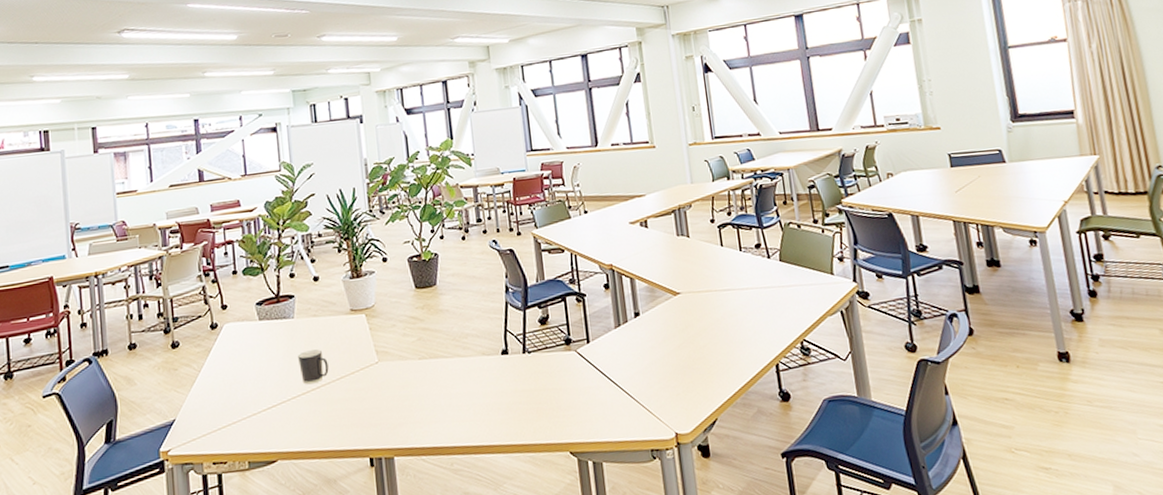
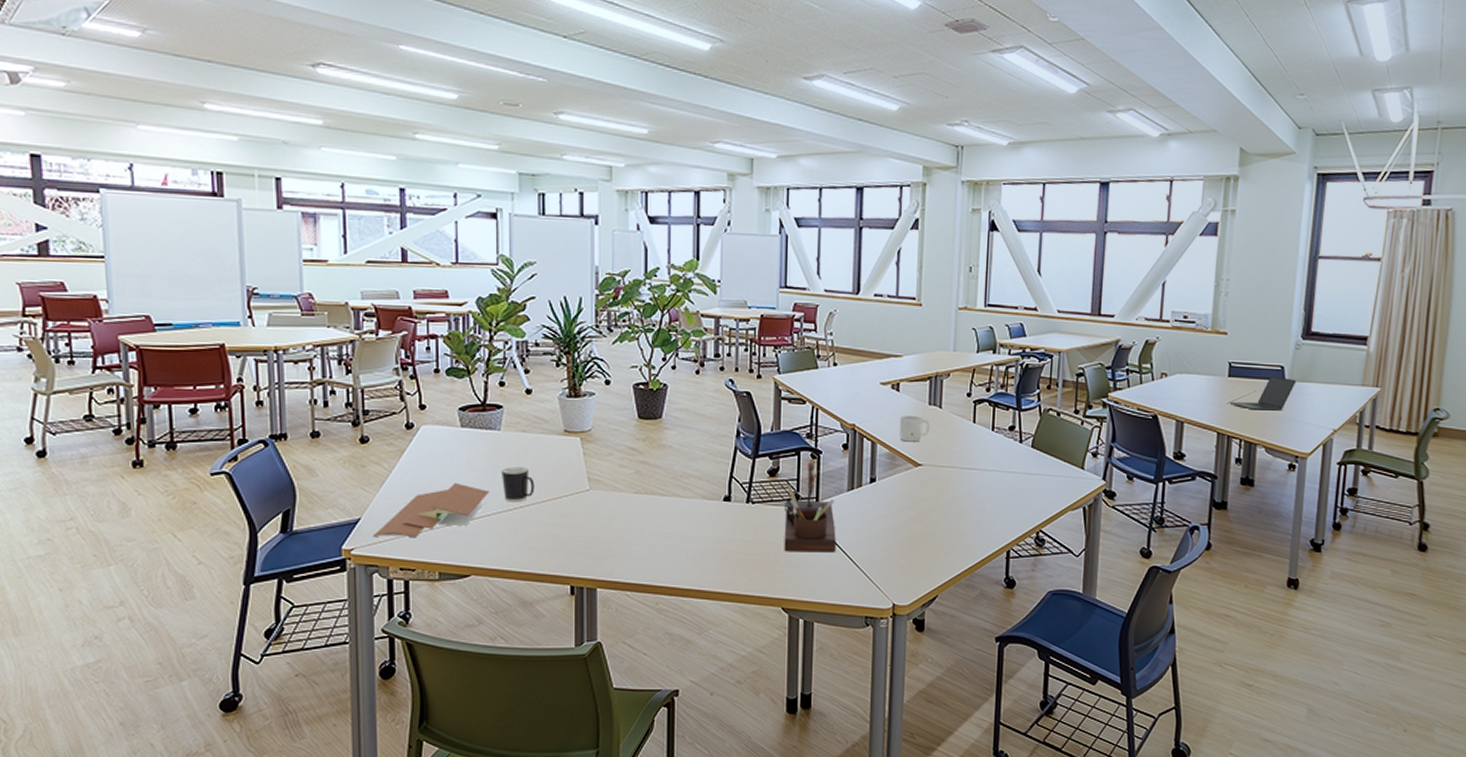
papers: none [188,372,289,436] -> present [374,482,490,538]
desk organizer: none [557,305,613,396] -> present [783,461,836,553]
mug: none [652,247,682,274] -> present [899,415,930,442]
laptop: none [958,159,1017,195] -> present [1229,376,1297,411]

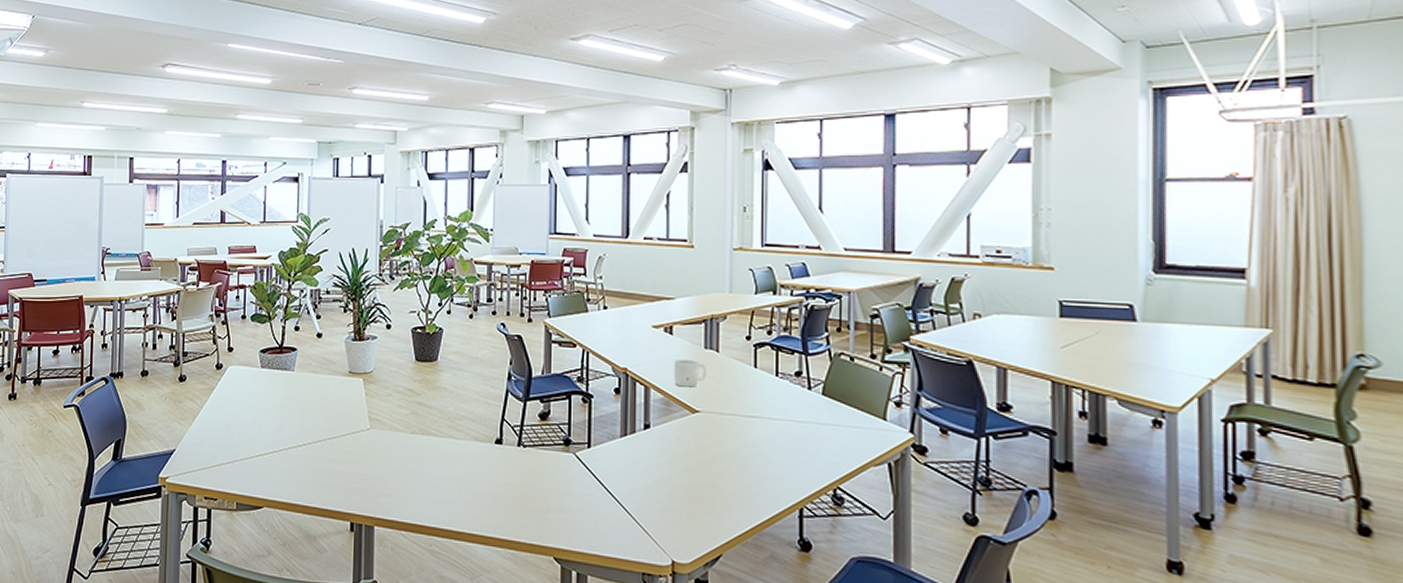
papers: present [374,482,490,538] -> none [185,419,283,469]
mug: present [502,467,535,503] -> none [293,405,322,439]
desk organizer: present [783,461,836,553] -> none [555,405,609,502]
laptop: present [1229,376,1297,411] -> none [1064,316,1153,356]

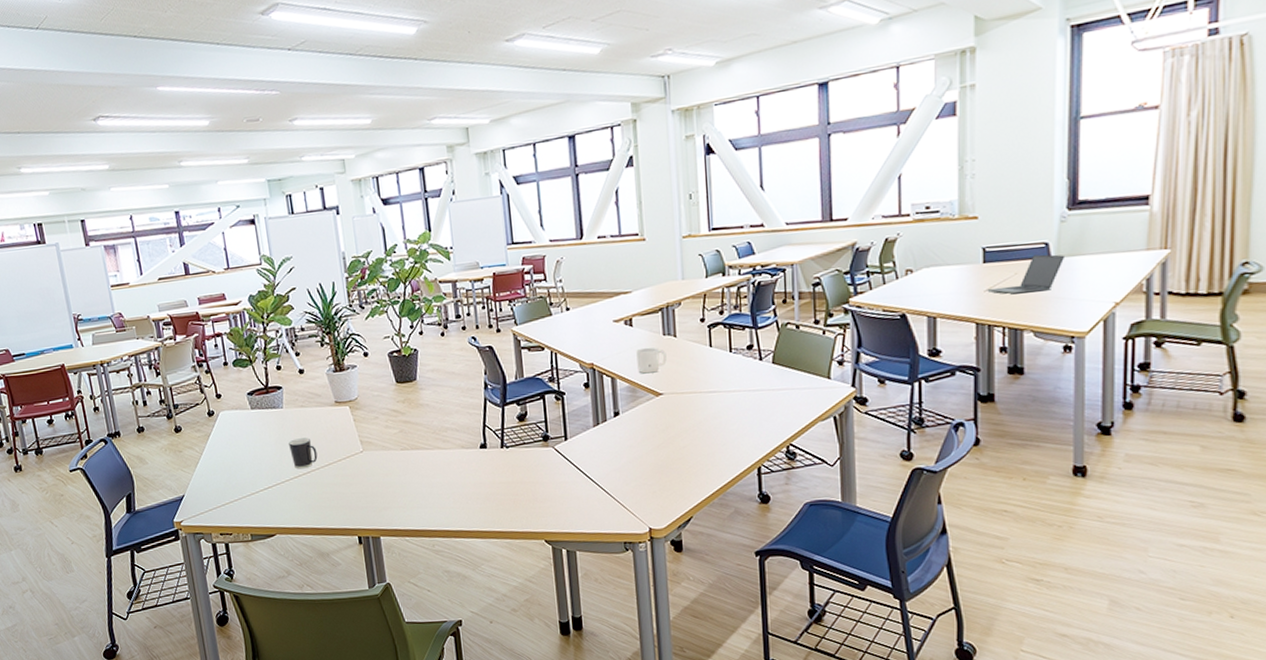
mug: none [293,405,322,439] -> present [289,438,318,469]
laptop: none [1064,316,1153,356] -> present [987,254,1066,295]

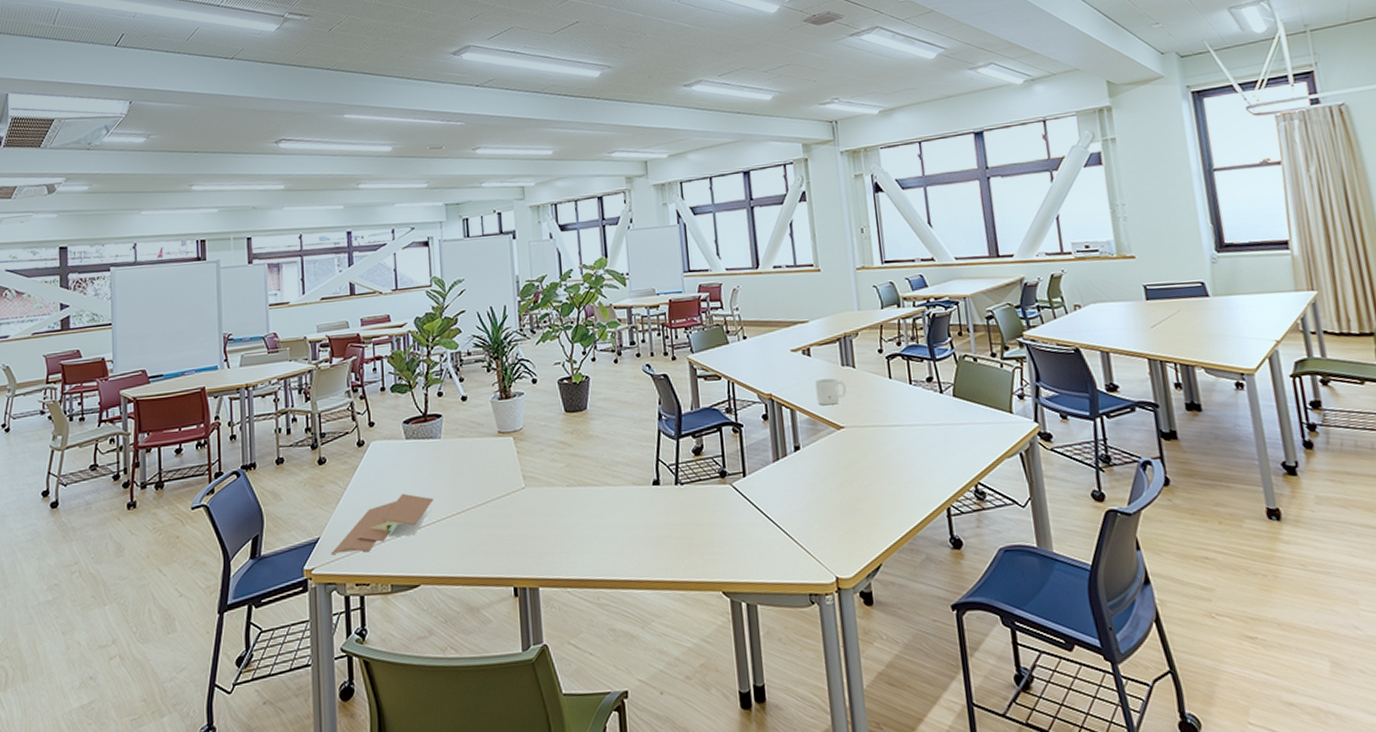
papers: none [196,457,282,510] -> present [332,493,434,555]
mug: present [289,438,318,469] -> none [444,471,475,508]
laptop: present [987,254,1066,295] -> none [1154,293,1222,331]

